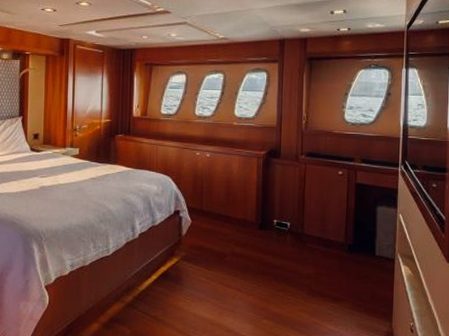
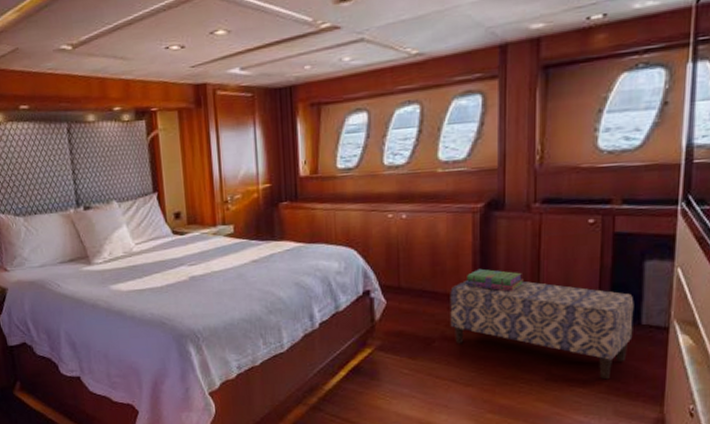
bench: none [238,210,370,298] -> present [450,280,634,380]
stack of books: none [251,201,293,221] -> present [465,268,523,291]

